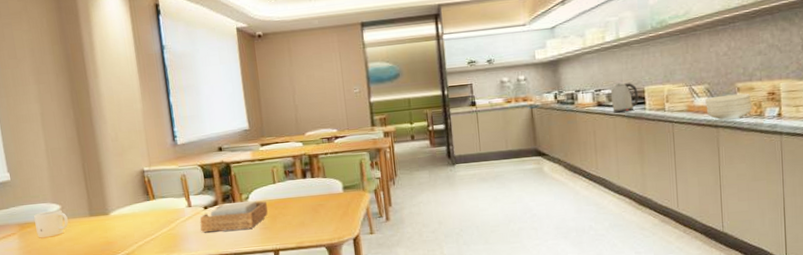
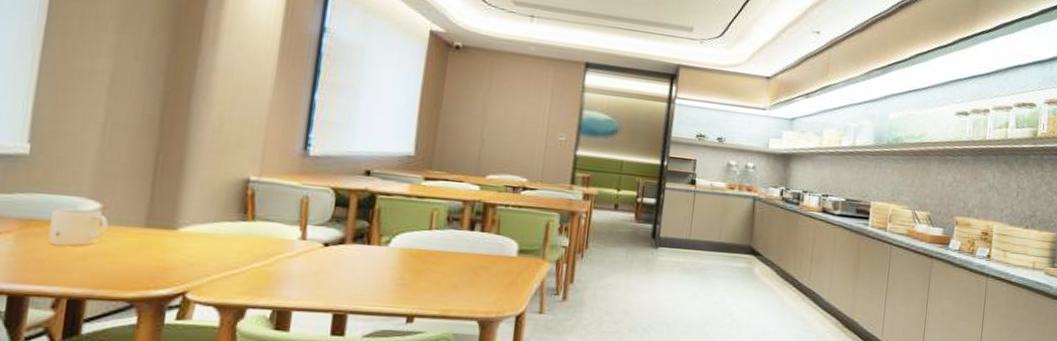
napkin holder: present [199,201,268,233] -> none [311,244,415,282]
kettle: present [610,82,639,113] -> none [836,192,864,225]
bowl: present [705,93,753,121] -> none [924,225,967,253]

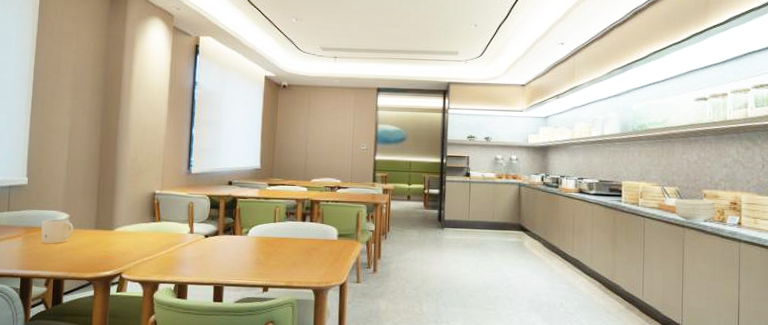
bowl: none [924,225,967,253] -> present [675,198,717,222]

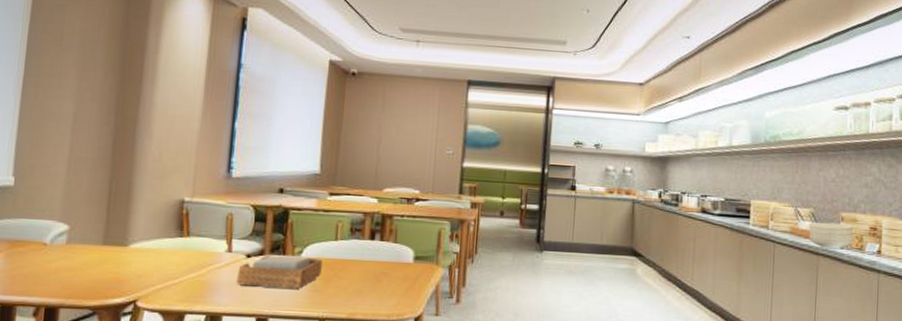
mug: present [41,218,74,244] -> none [29,230,74,263]
napkin holder: none [198,234,265,262] -> present [236,254,323,289]

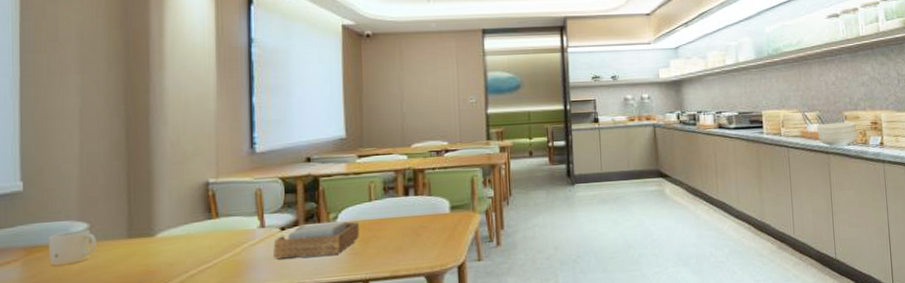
mug: none [29,230,74,263] -> present [49,229,96,266]

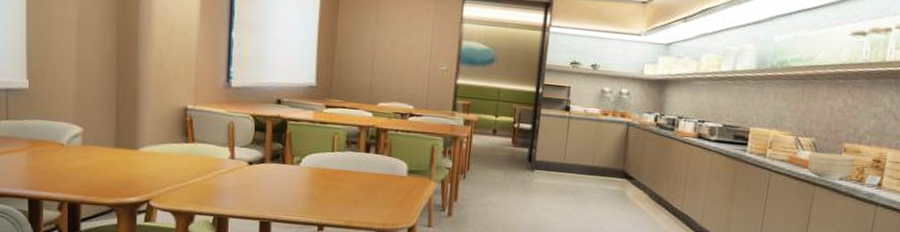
mug: present [49,229,96,266] -> none [50,131,89,162]
napkin holder: present [273,221,360,259] -> none [240,163,321,196]

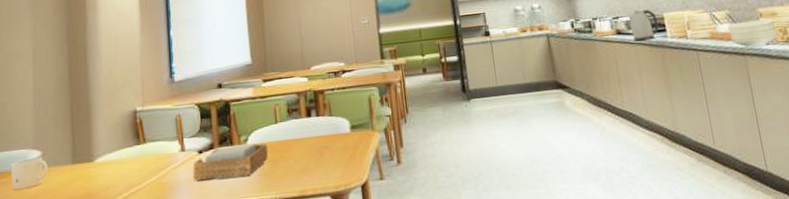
mug: none [50,131,89,162] -> present [11,156,48,190]
napkin holder: none [240,163,321,196] -> present [193,143,269,181]
kettle: none [712,117,743,151] -> present [628,9,659,42]

